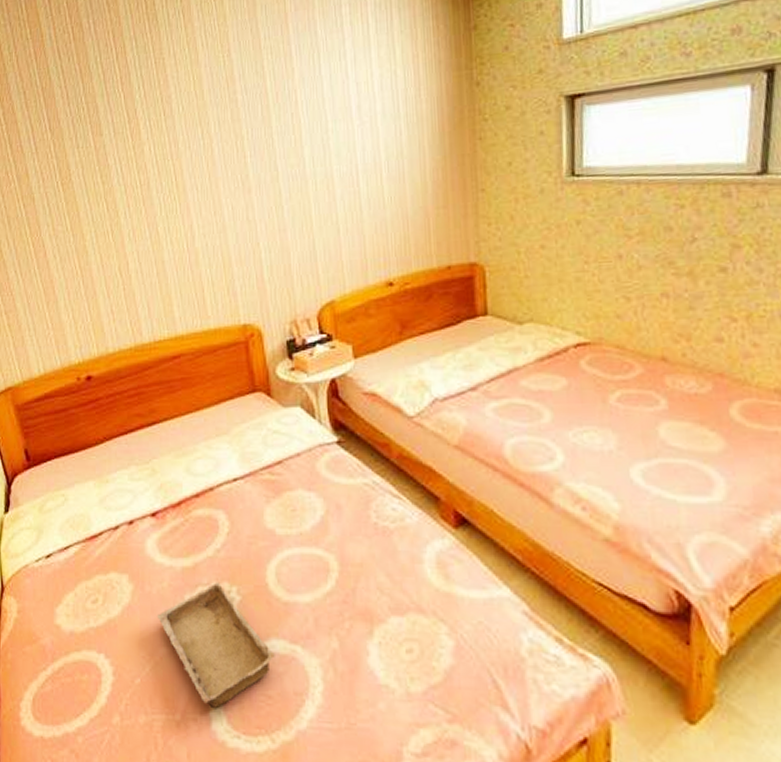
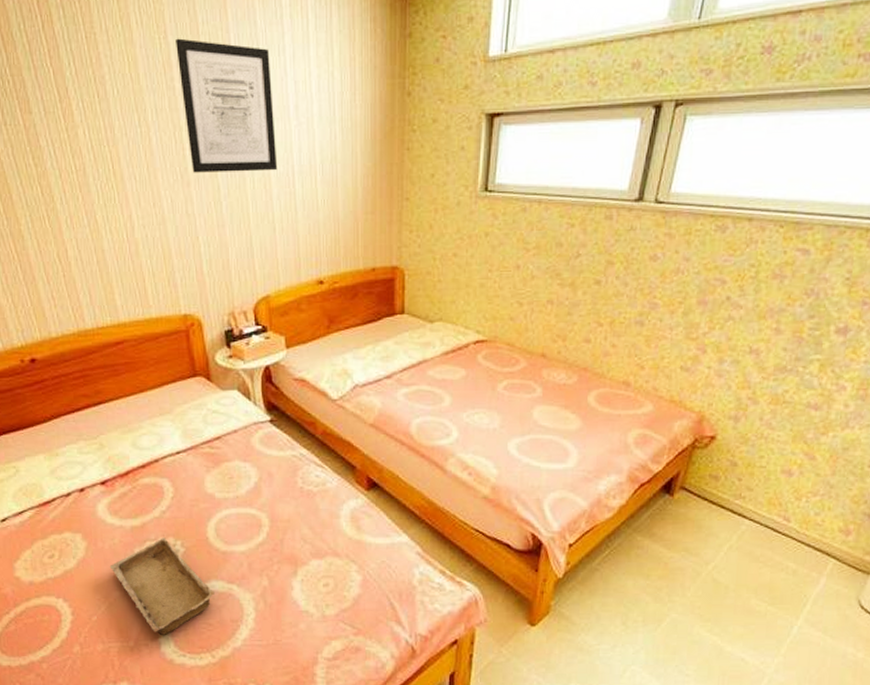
wall art: none [239,54,341,179] -> present [176,38,278,173]

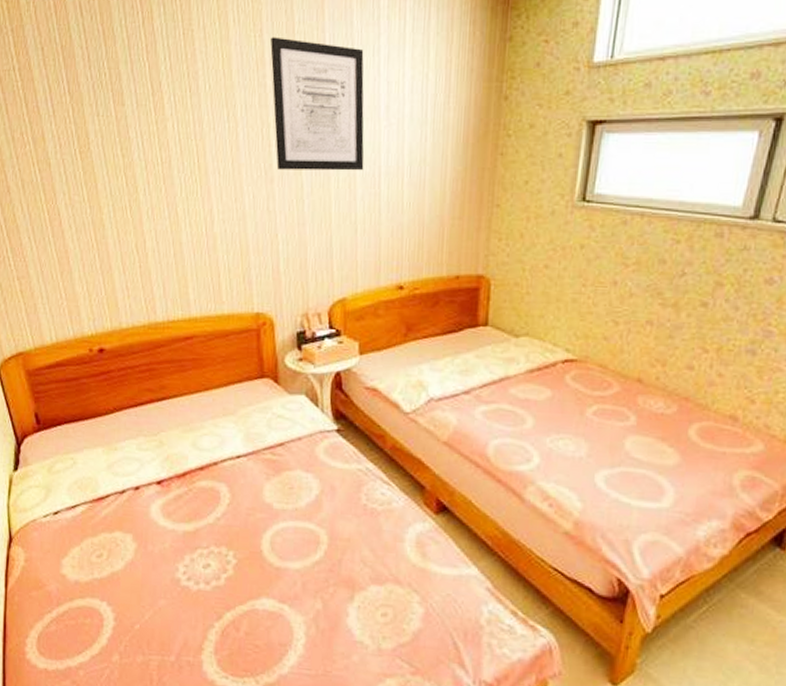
tray: present [109,538,215,635] -> none [157,546,264,653]

